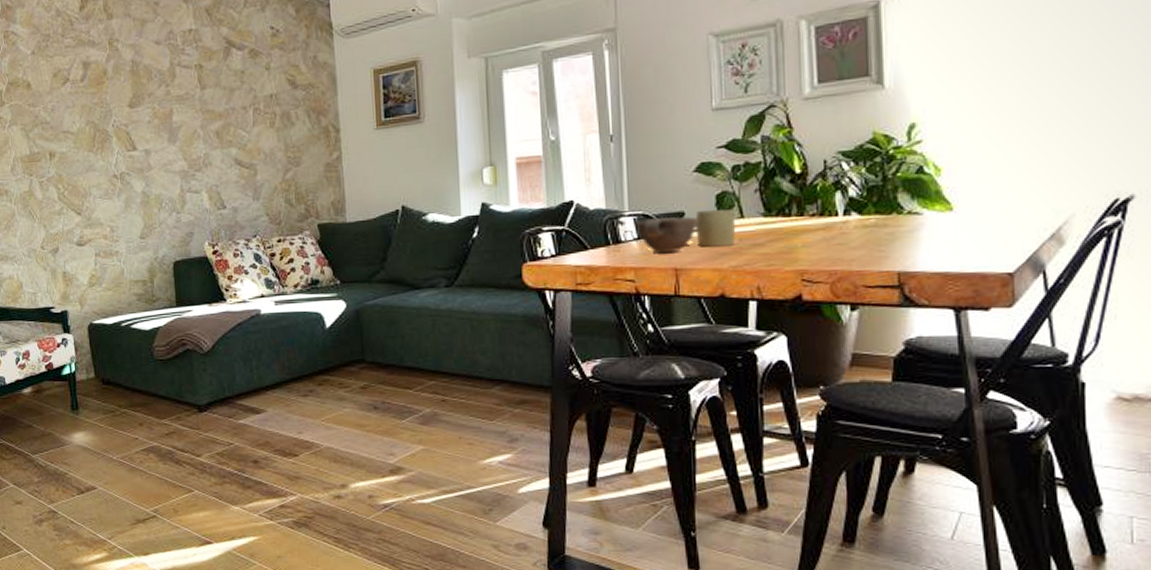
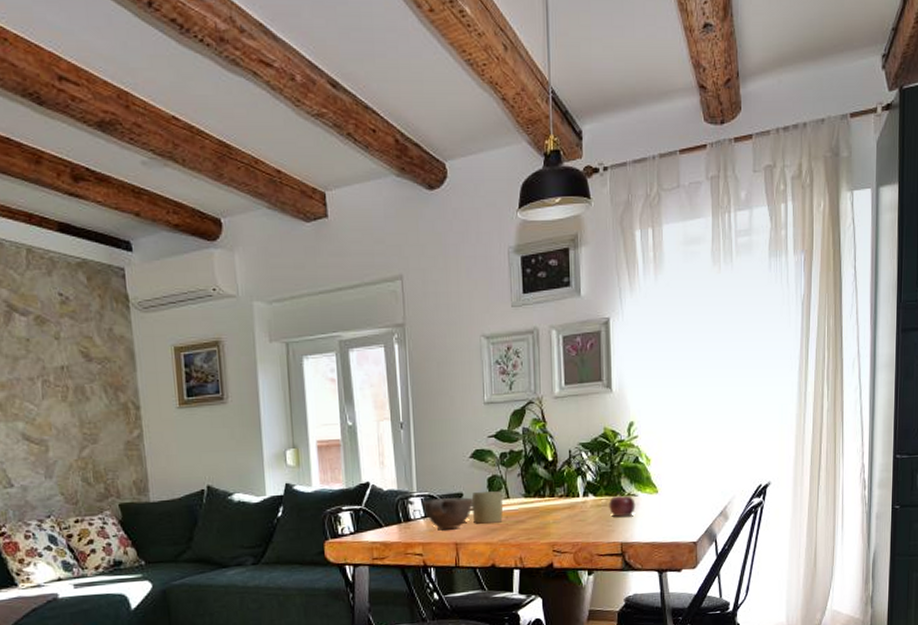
fruit: none [880,208,919,240] -> present [609,491,636,517]

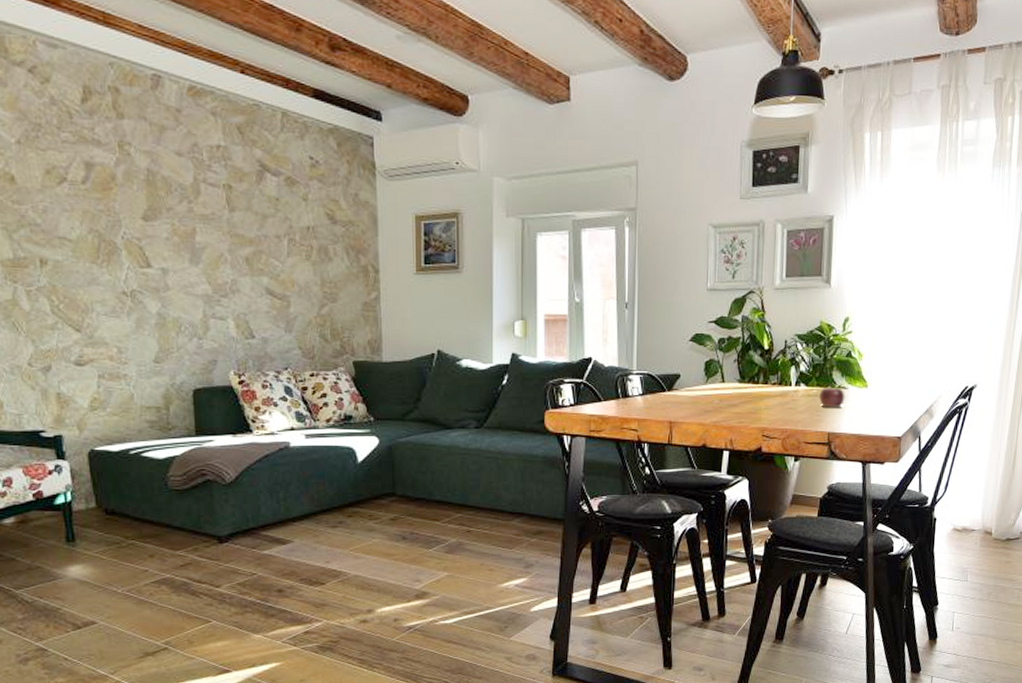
bowl: present [421,497,474,529] -> none [640,378,691,407]
mug: present [471,491,503,525] -> none [687,373,718,406]

